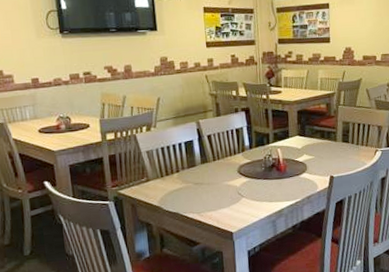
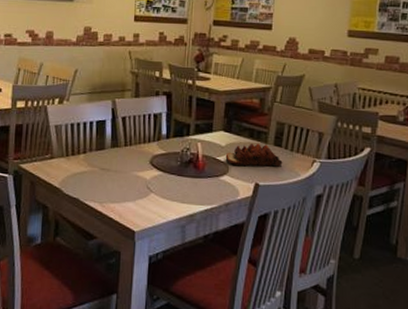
bread: none [302,142,351,163] -> present [225,143,283,167]

